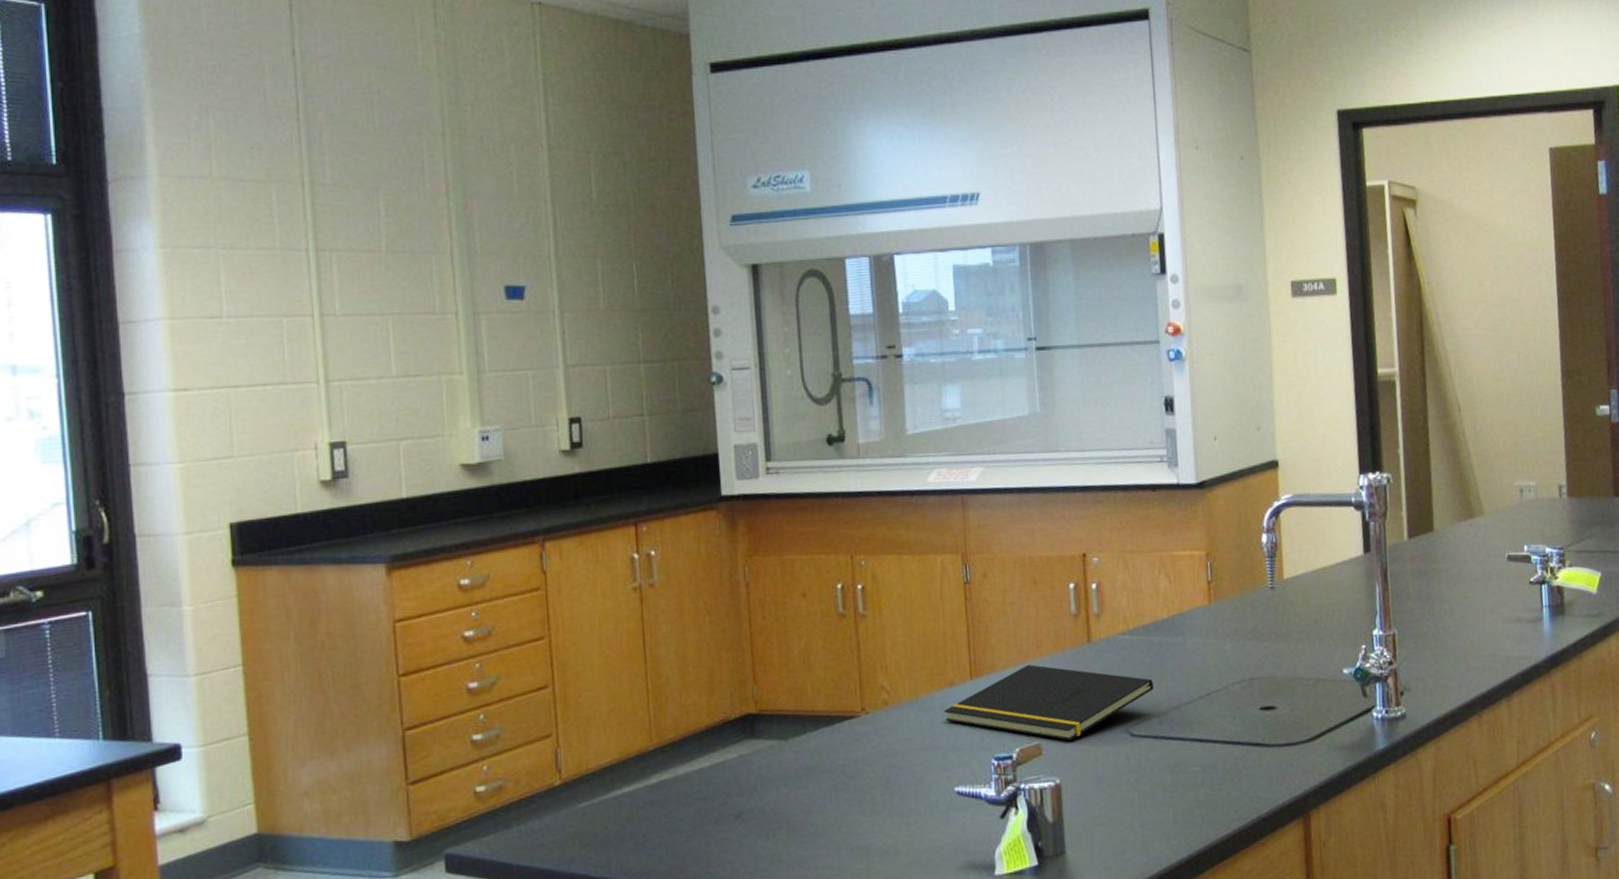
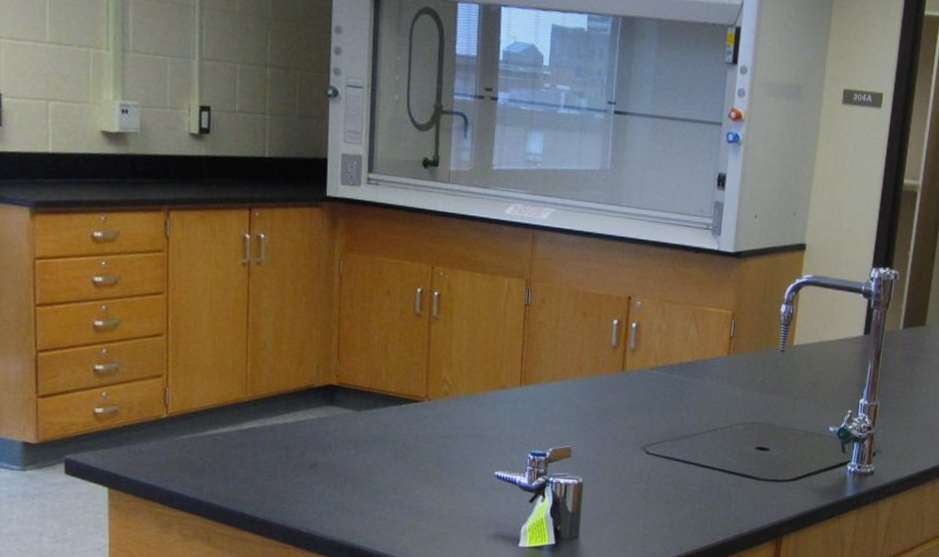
notepad: present [943,664,1154,740] -> none [494,381,671,449]

